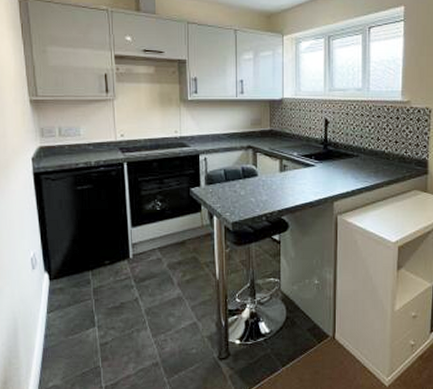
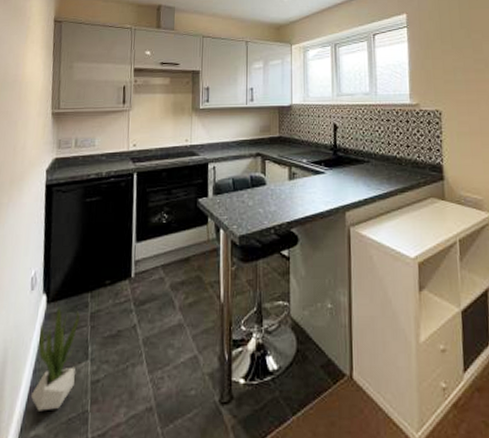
potted plant: none [45,283,84,367] -> present [30,306,80,411]

